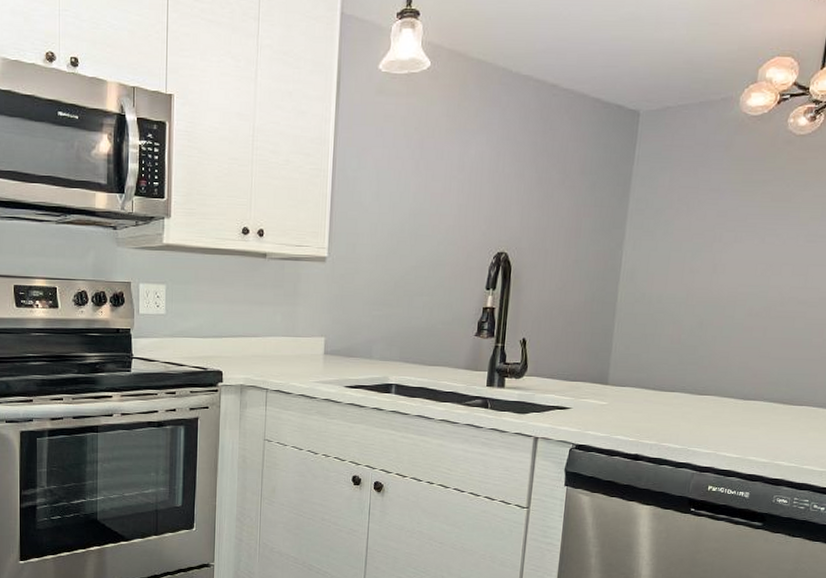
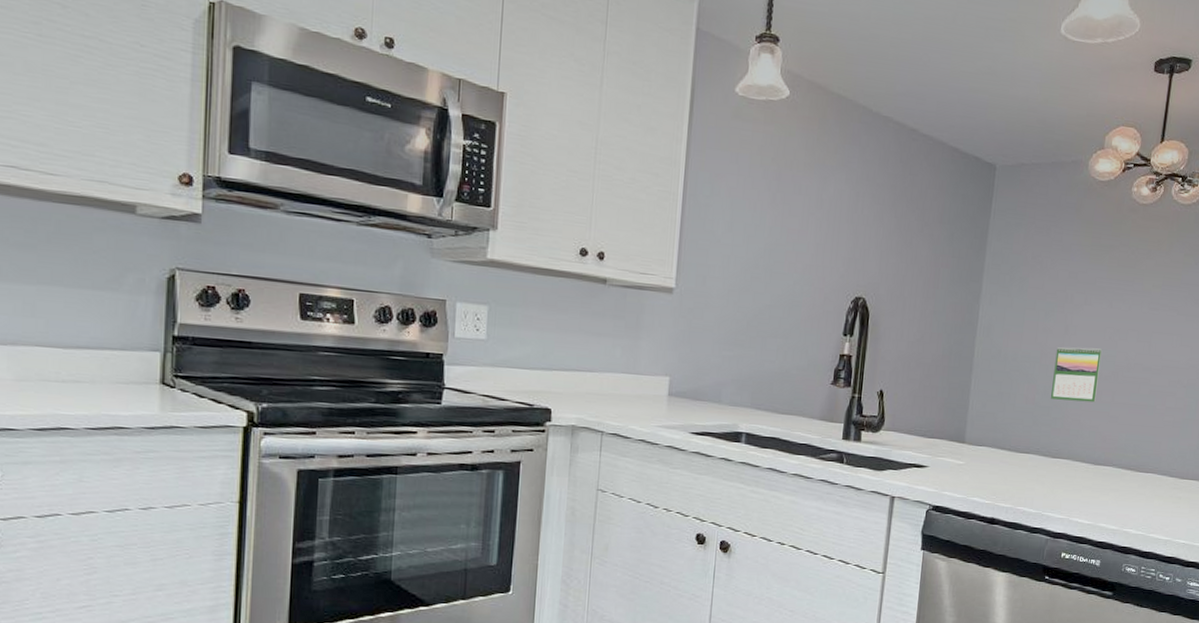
calendar: none [698,285,753,339] -> present [1051,347,1102,403]

